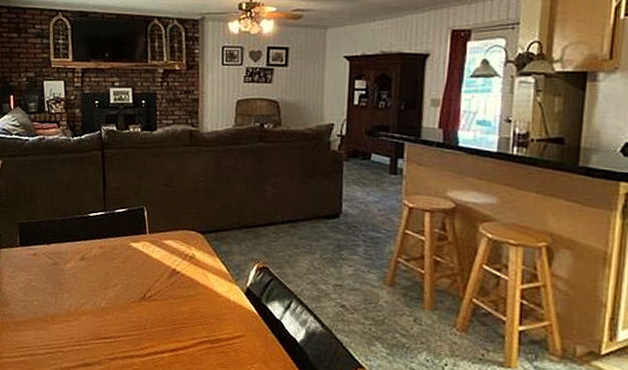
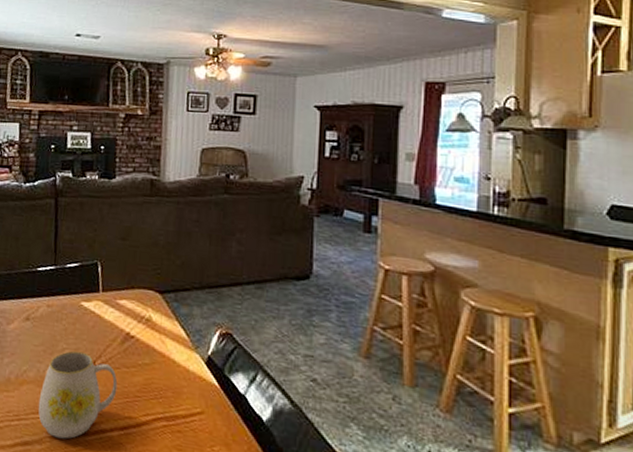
mug: none [96,285,166,361] -> present [38,351,118,440]

